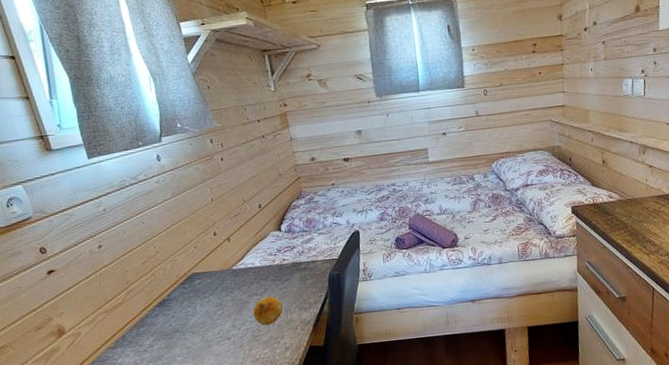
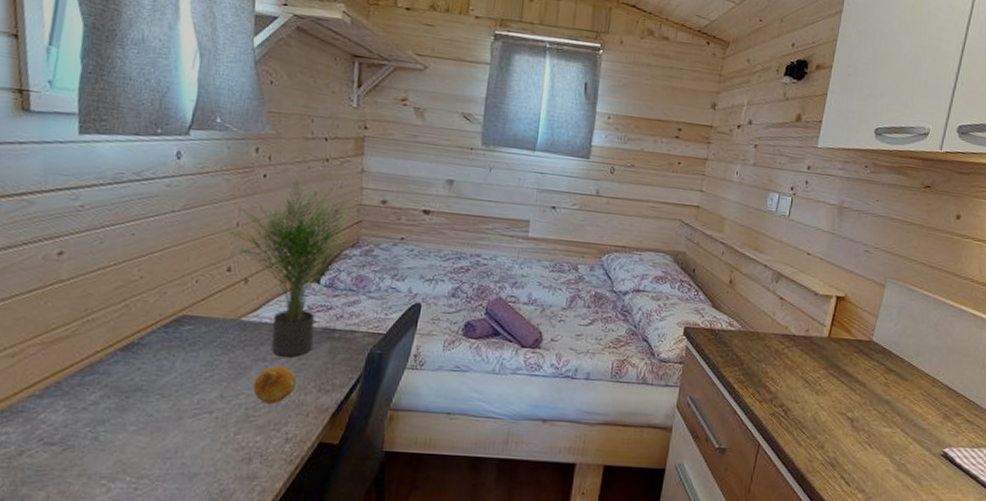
potted plant: none [205,154,298,290] -> present [225,178,352,357]

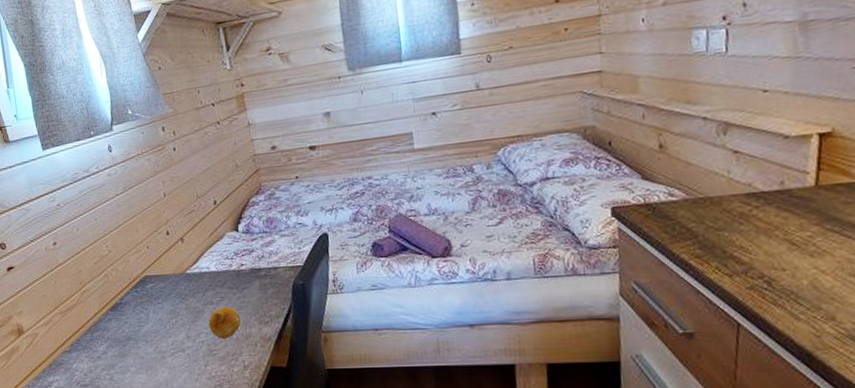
potted plant: present [225,178,352,357] -> none [157,142,257,298]

